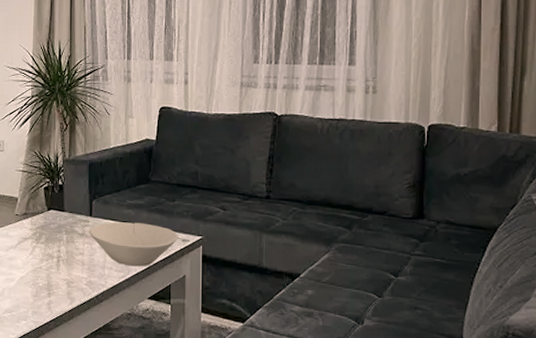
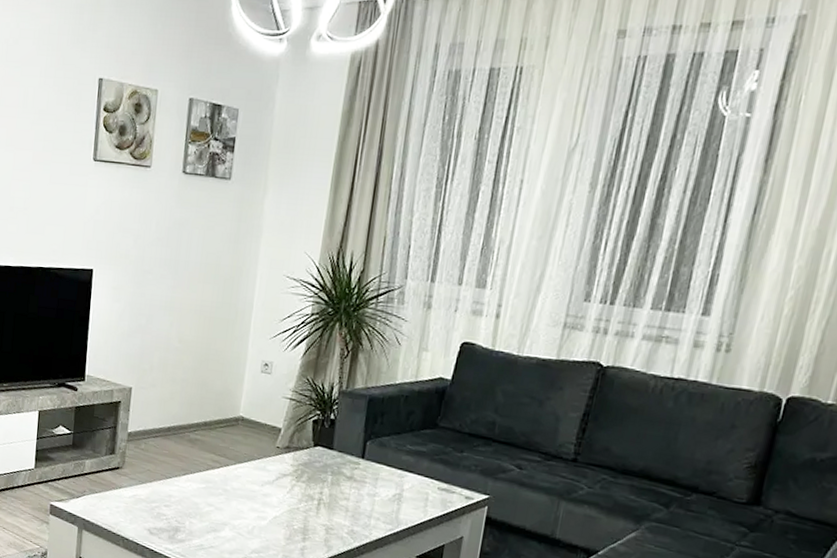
bowl: present [88,222,179,267] -> none [357,467,462,522]

